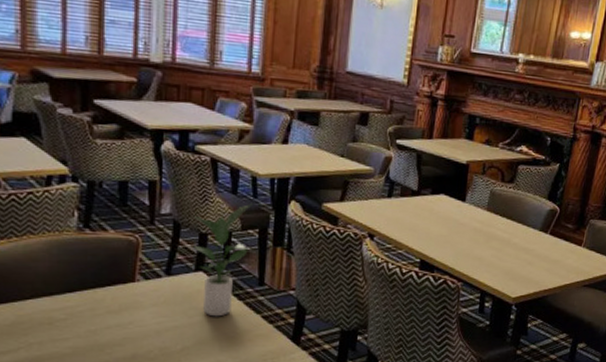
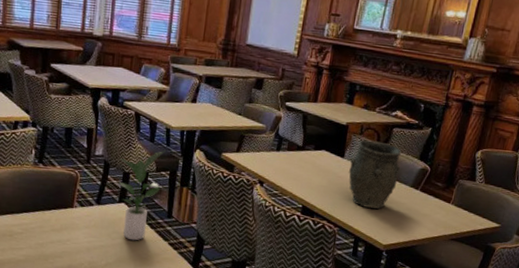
vase: none [471,180,529,258] -> present [349,140,402,209]

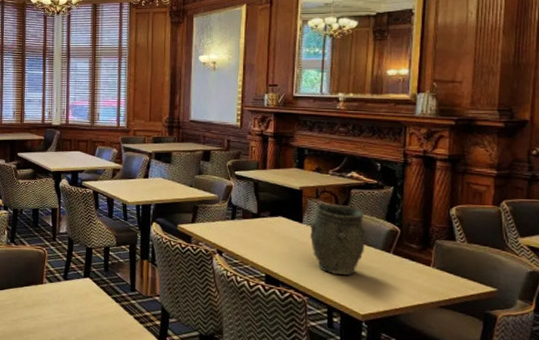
potted plant: present [118,150,166,241] -> none [82,225,124,316]

